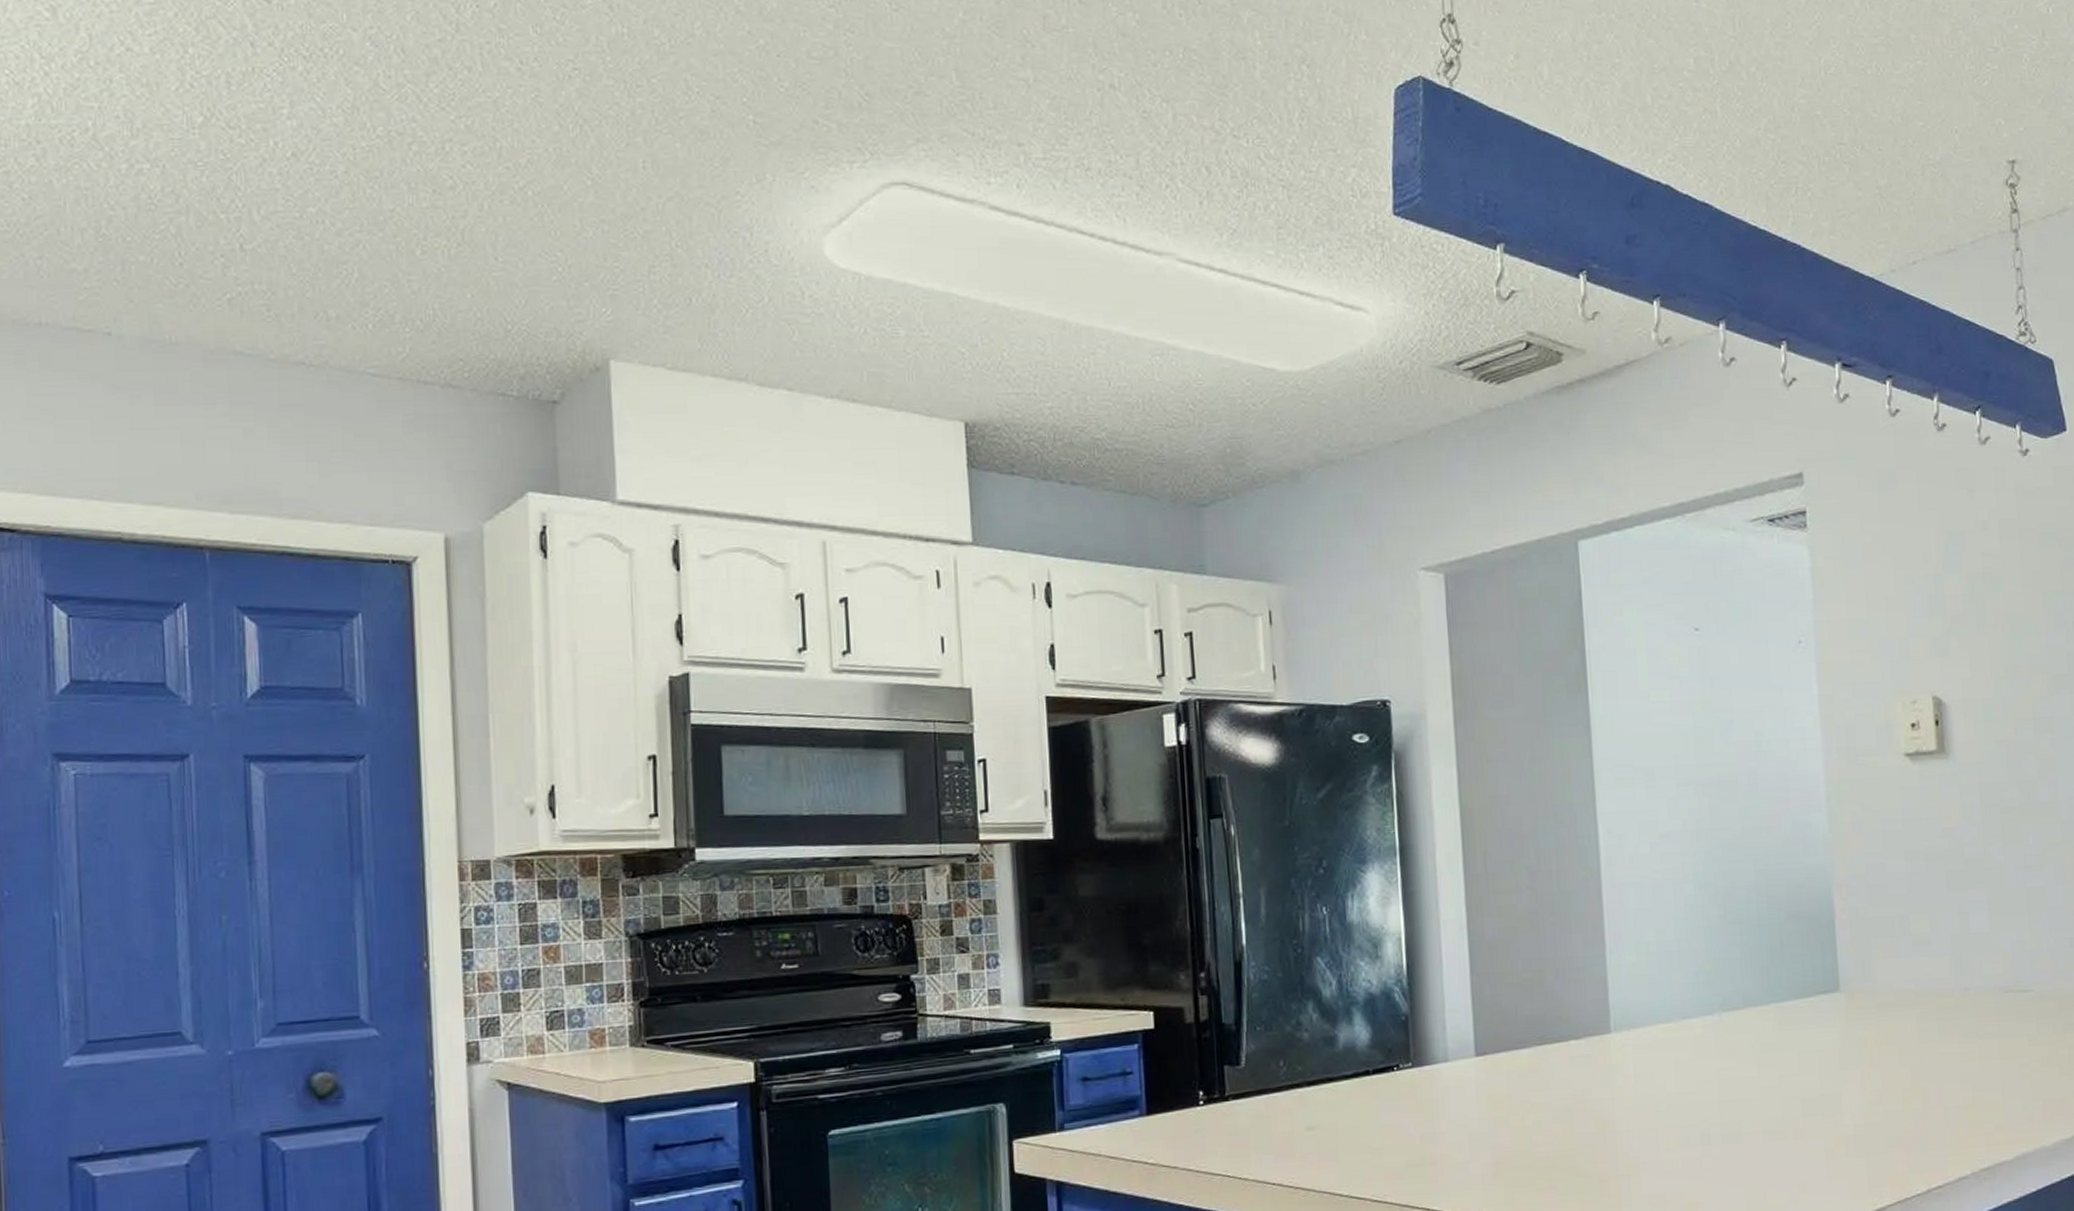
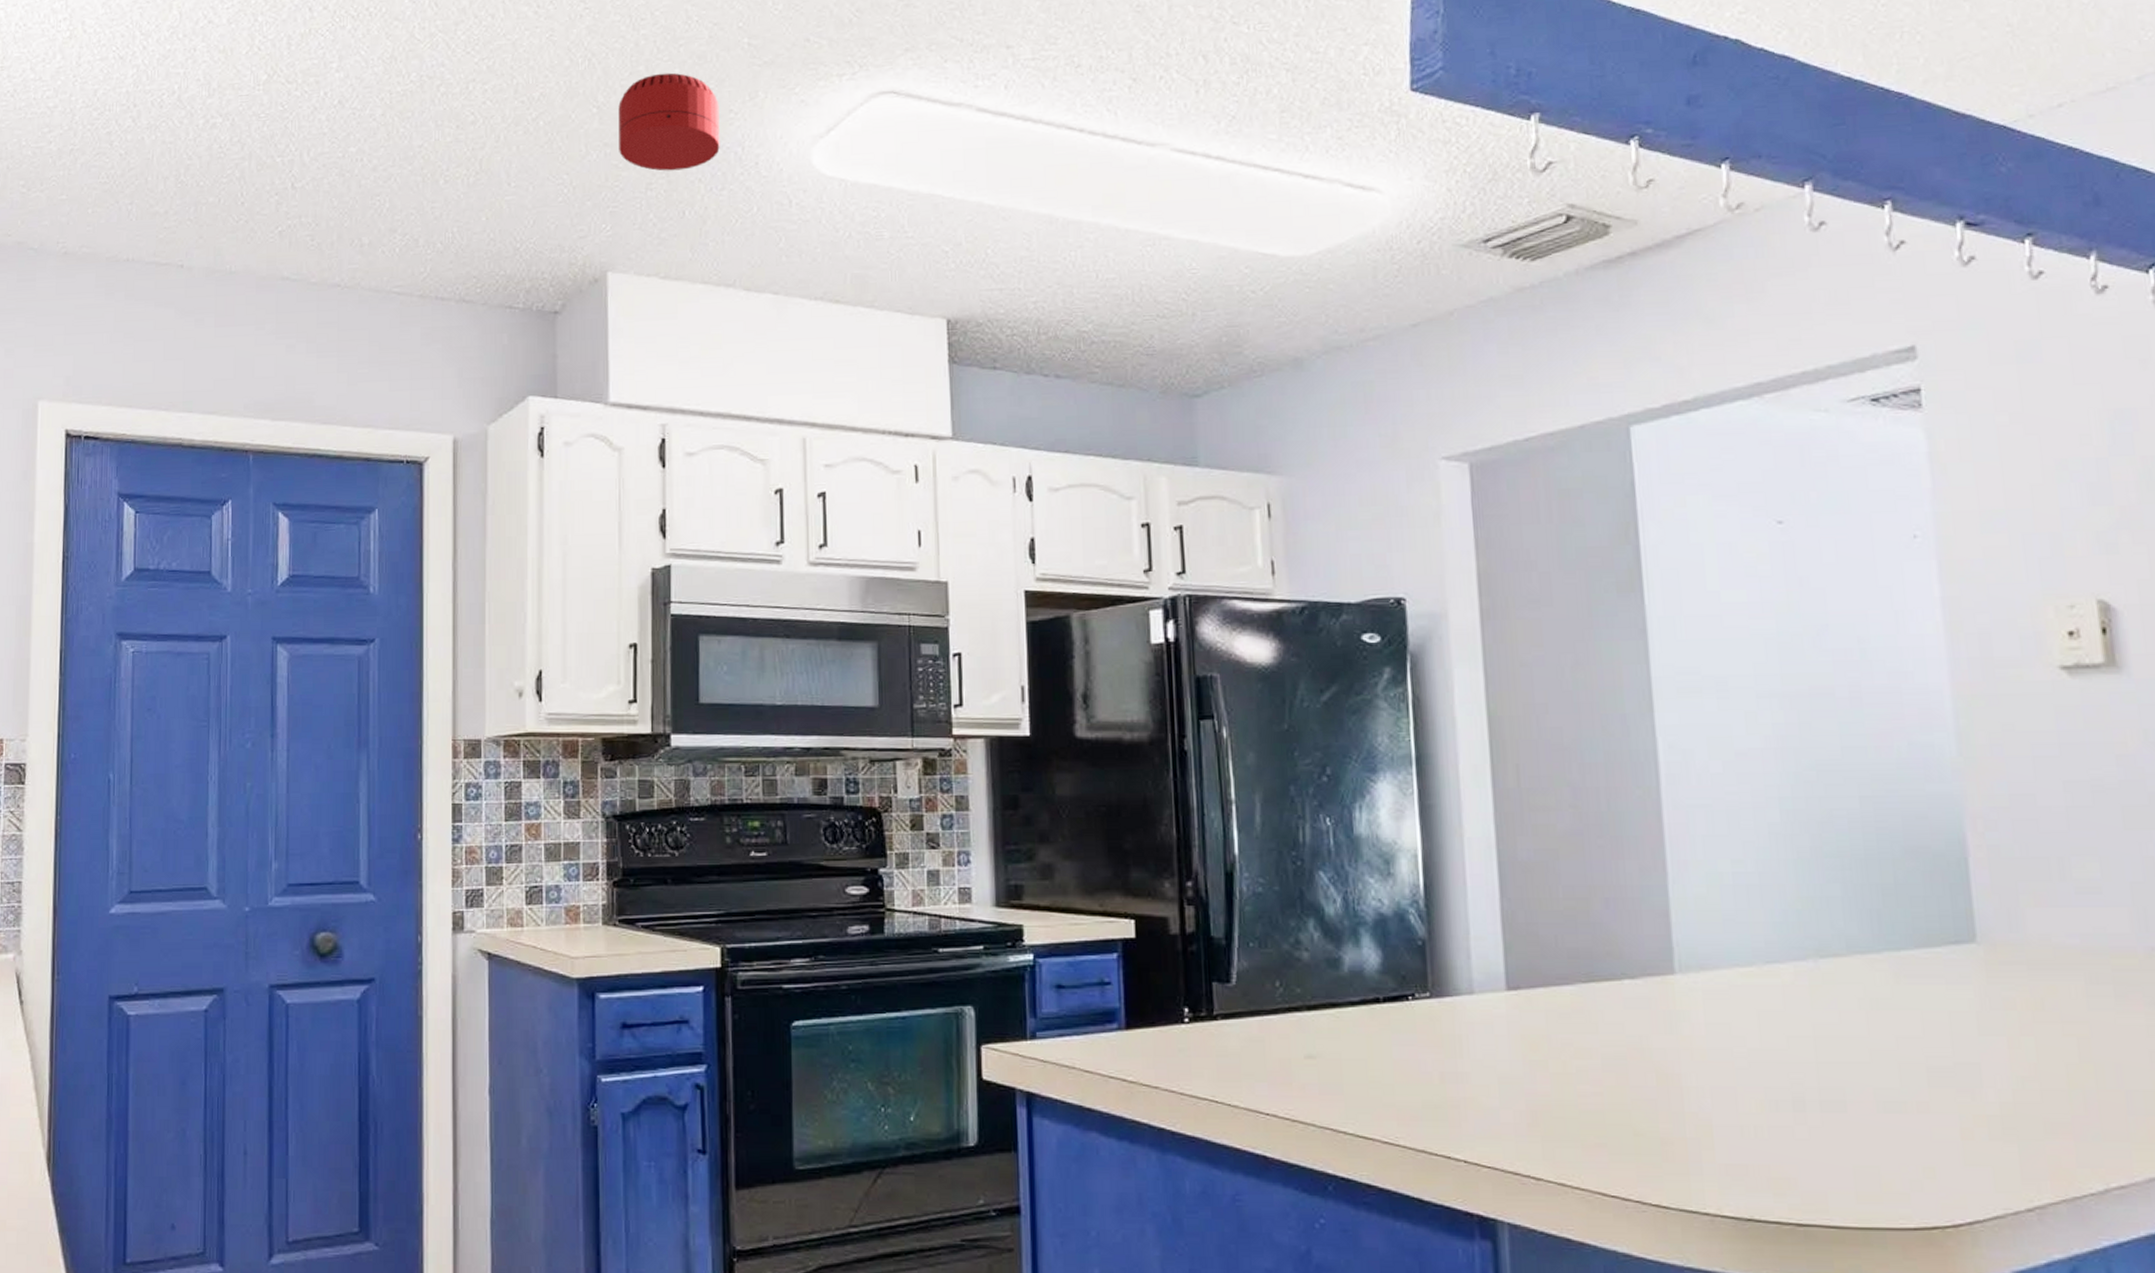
smoke detector: none [615,147,727,254] -> present [618,72,720,171]

